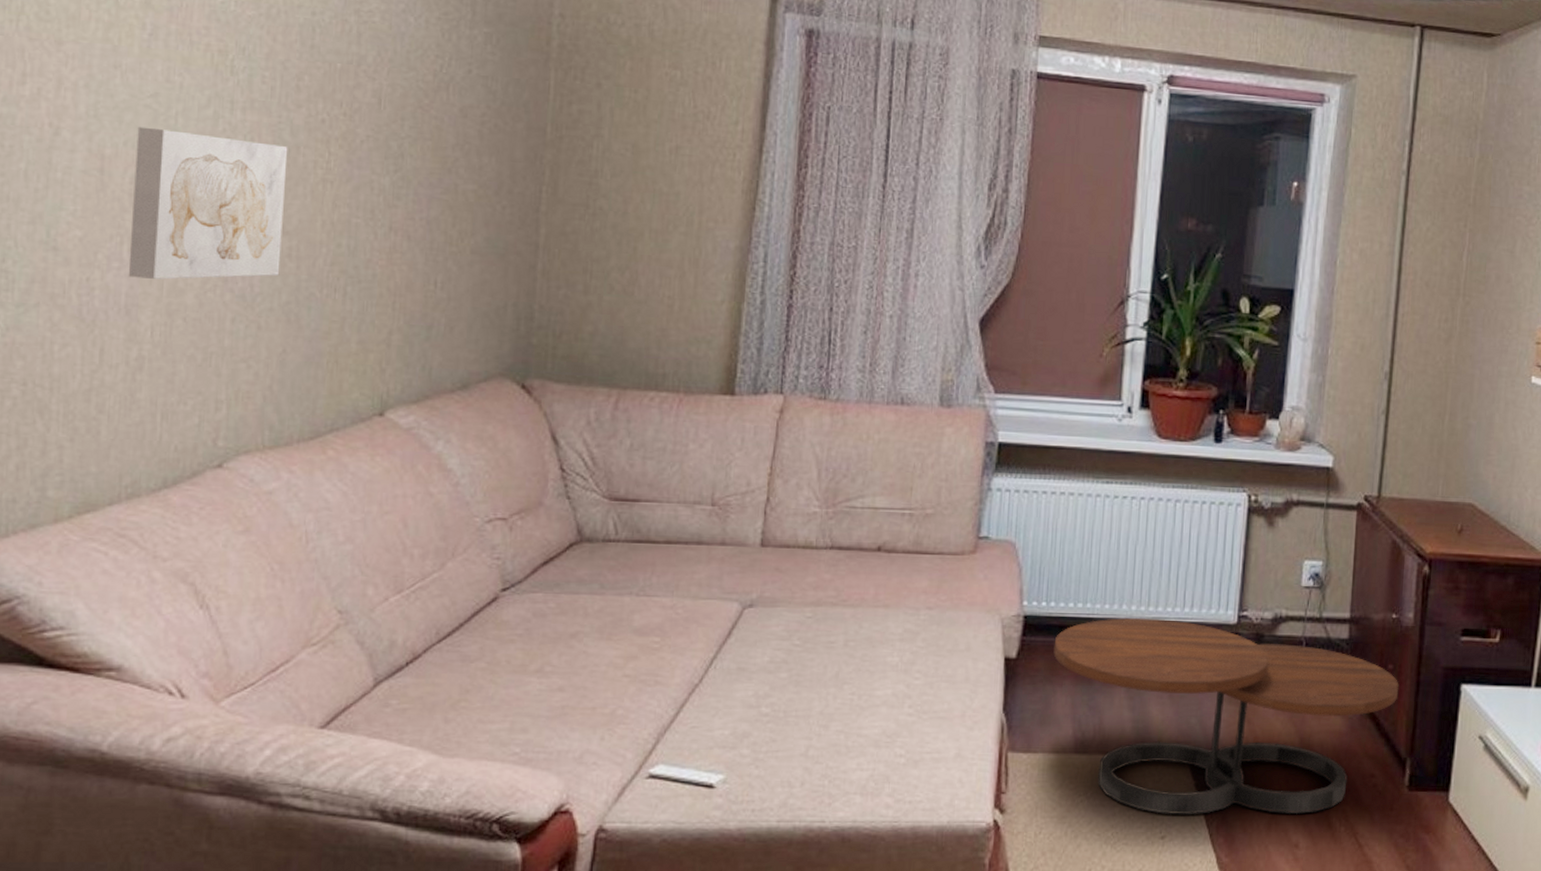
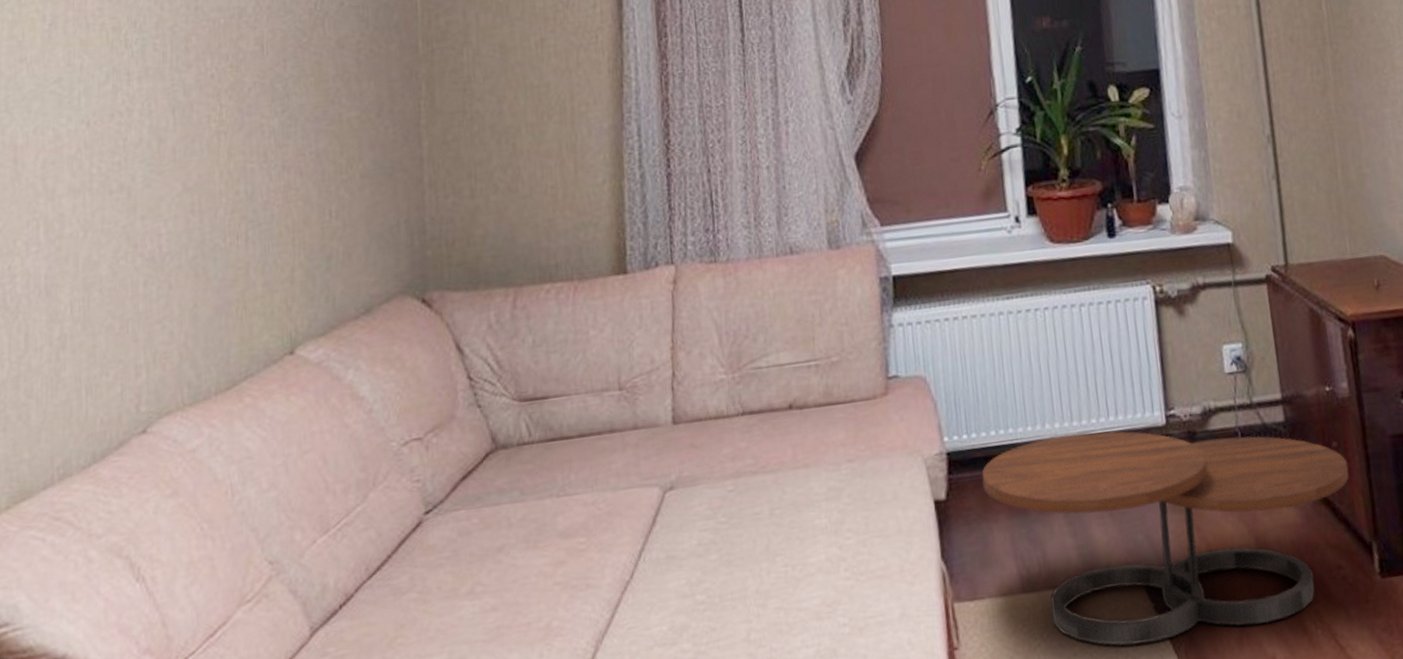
wall art: present [128,126,288,280] -> none [45,106,185,259]

